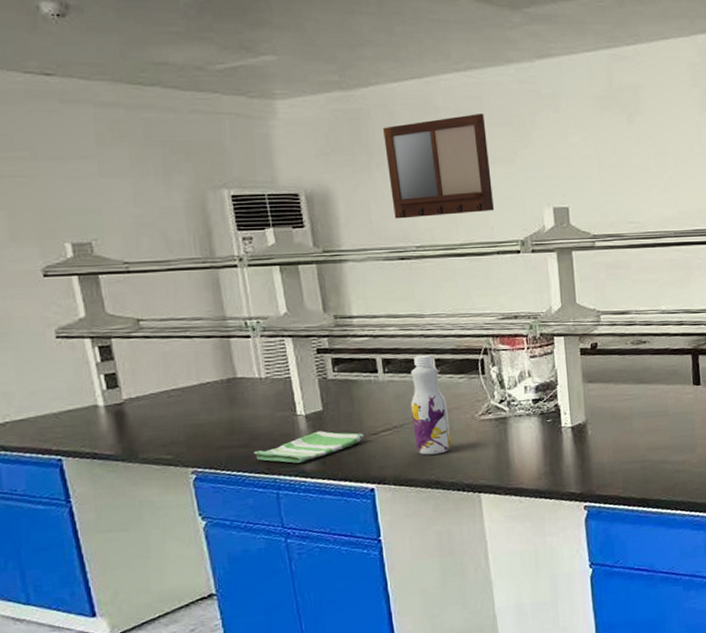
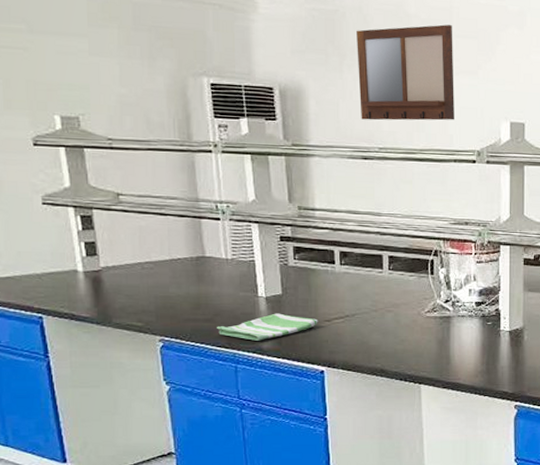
beverage bottle: present [411,355,452,455] -> none [363,251,398,345]

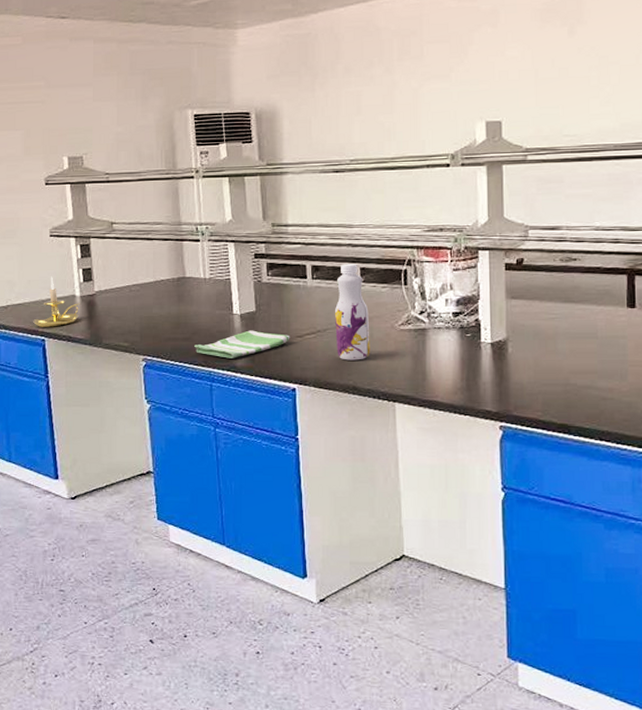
candle holder: none [26,248,85,304] -> present [33,276,81,327]
writing board: present [357,24,454,121] -> none [328,32,426,134]
beverage bottle: none [363,251,398,345] -> present [335,264,370,360]

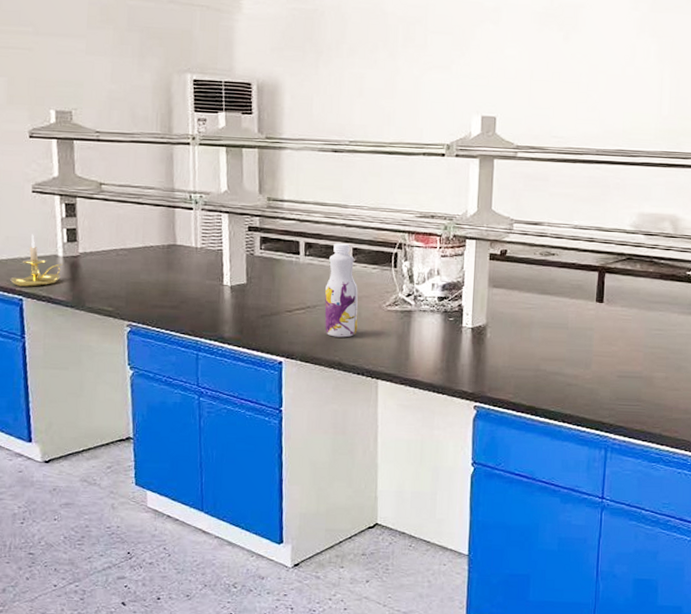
dish towel: present [193,330,290,358] -> none [181,302,280,329]

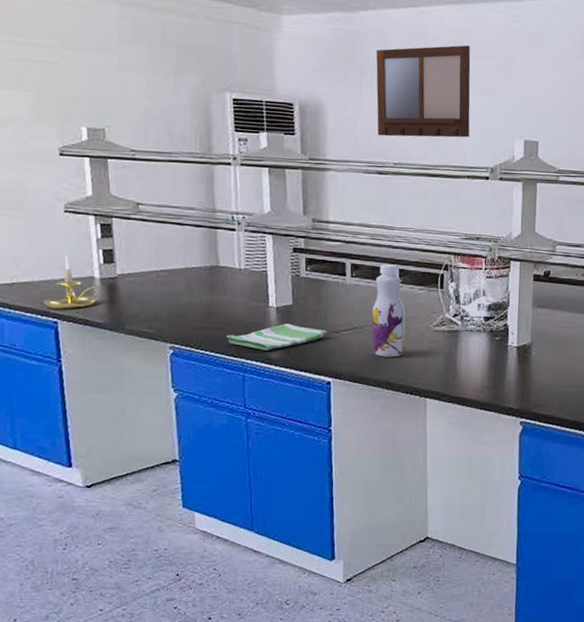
dish towel: none [181,302,280,329] -> present [226,323,327,351]
writing board: none [333,21,428,115] -> present [376,45,471,138]

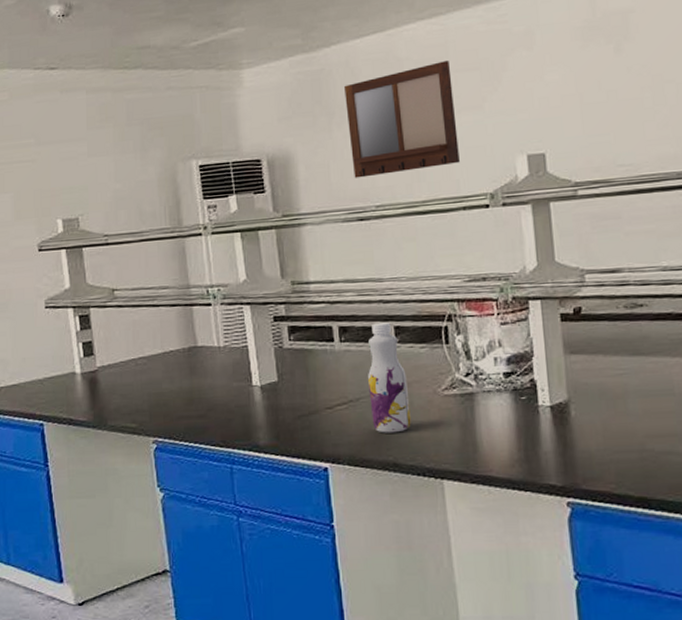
candle holder: present [43,255,101,309] -> none [30,352,82,410]
dish towel: present [226,323,327,351] -> none [209,403,319,437]

